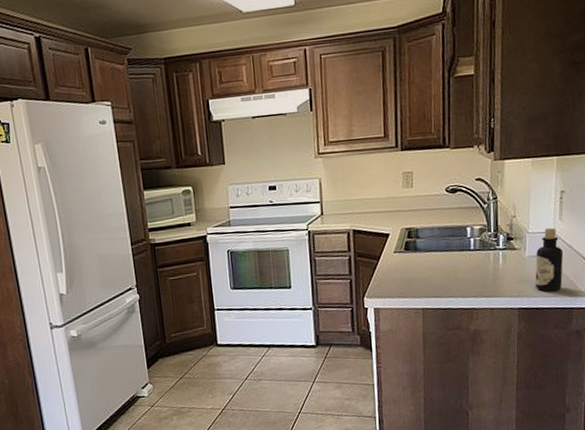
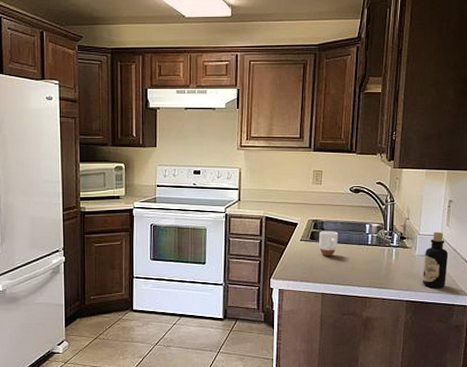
mug: none [414,238,437,267] -> present [319,230,339,256]

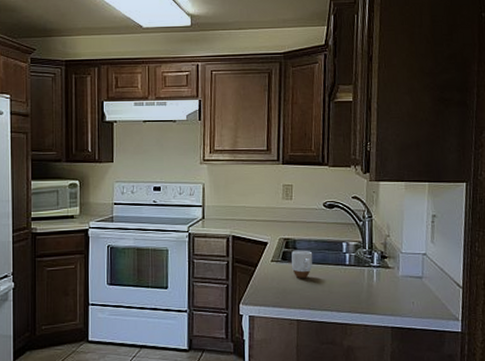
bottle: present [423,231,449,288] -> none [408,249,436,313]

